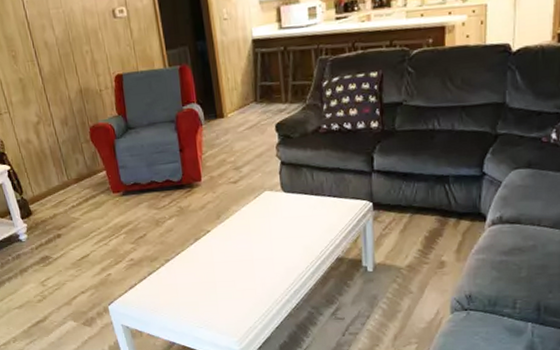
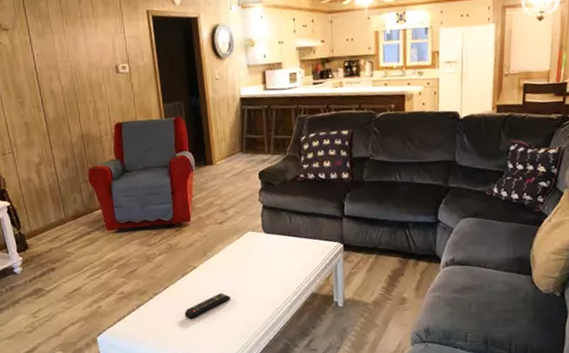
remote control: none [199,259,248,286] -> present [184,293,230,319]

